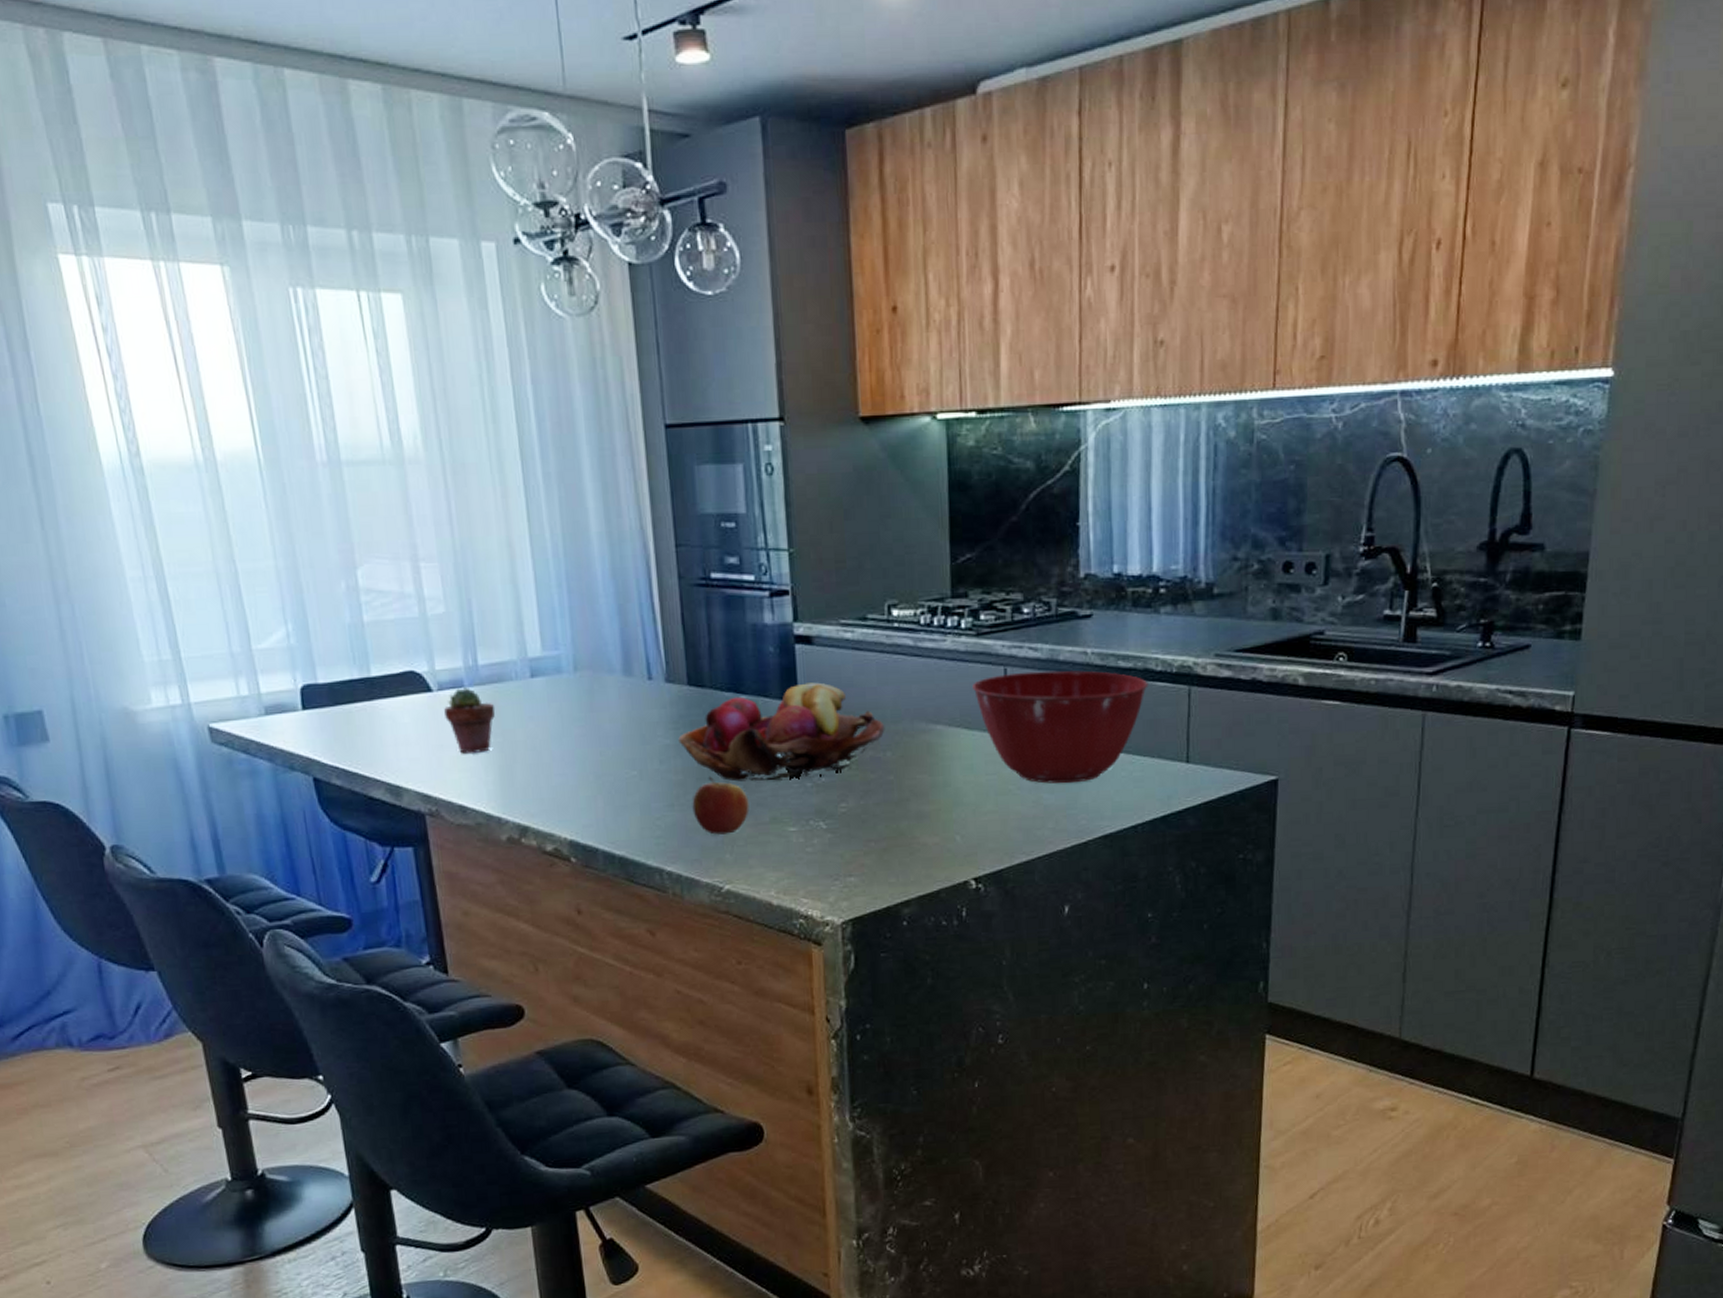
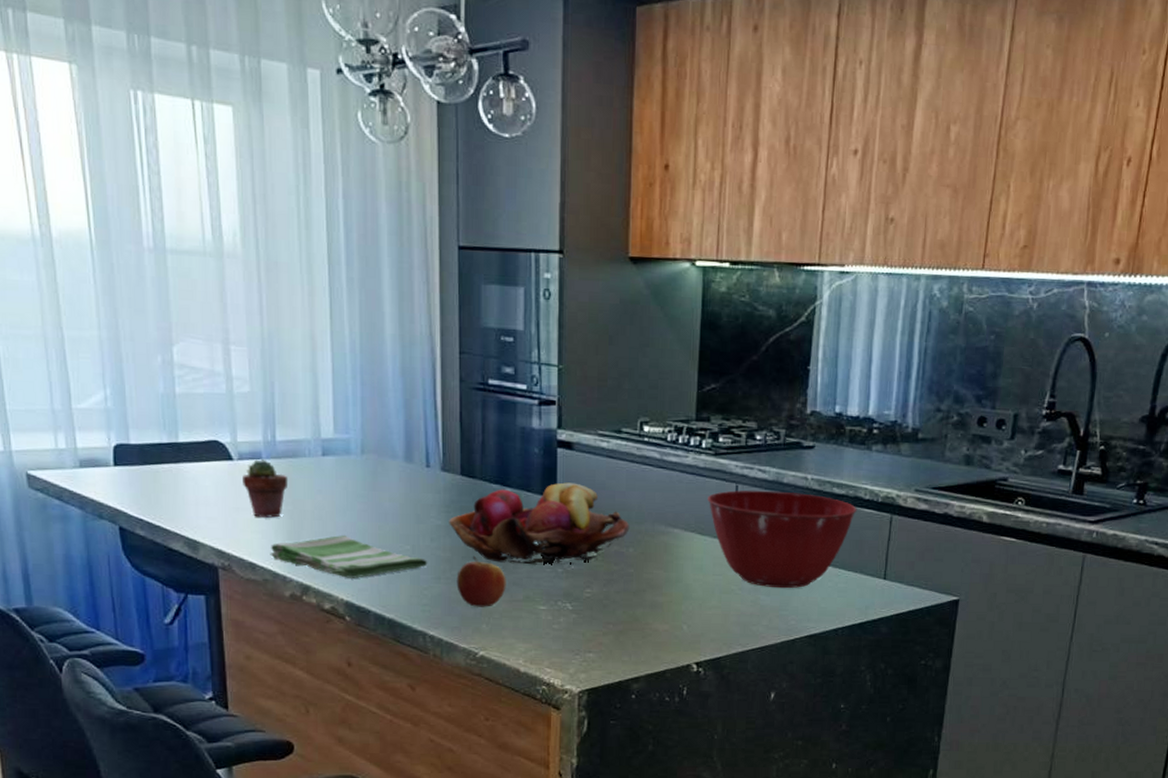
dish towel: none [481,766,659,814] -> present [270,535,428,578]

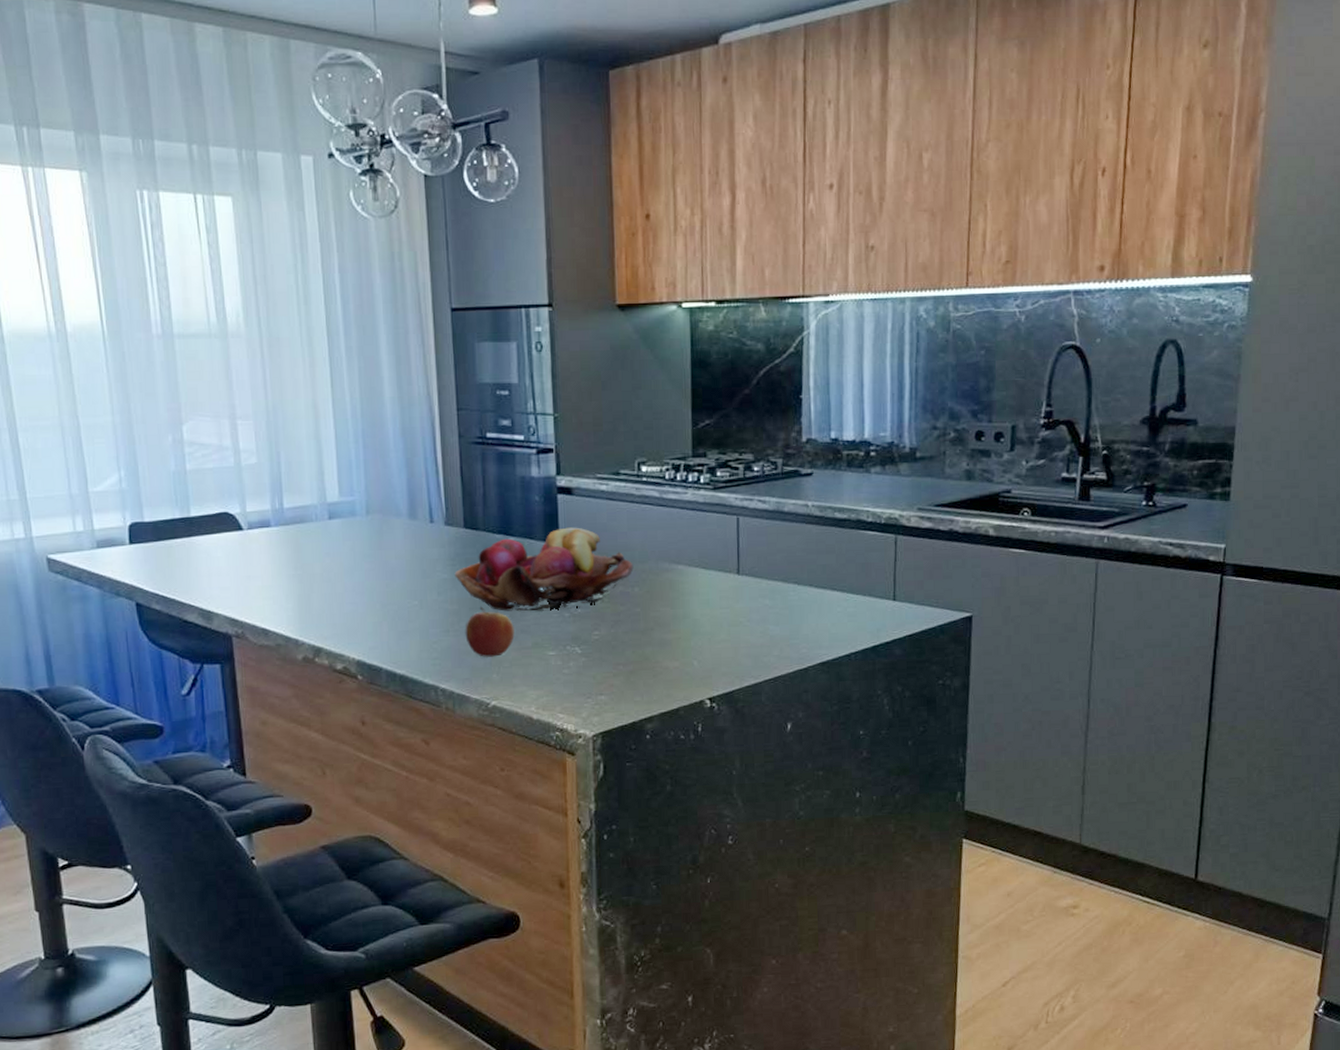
potted succulent: present [242,459,289,518] -> none [253,527,297,584]
dish towel: present [270,535,428,578] -> none [281,596,436,637]
mixing bowl: present [708,490,857,589] -> none [709,520,861,617]

